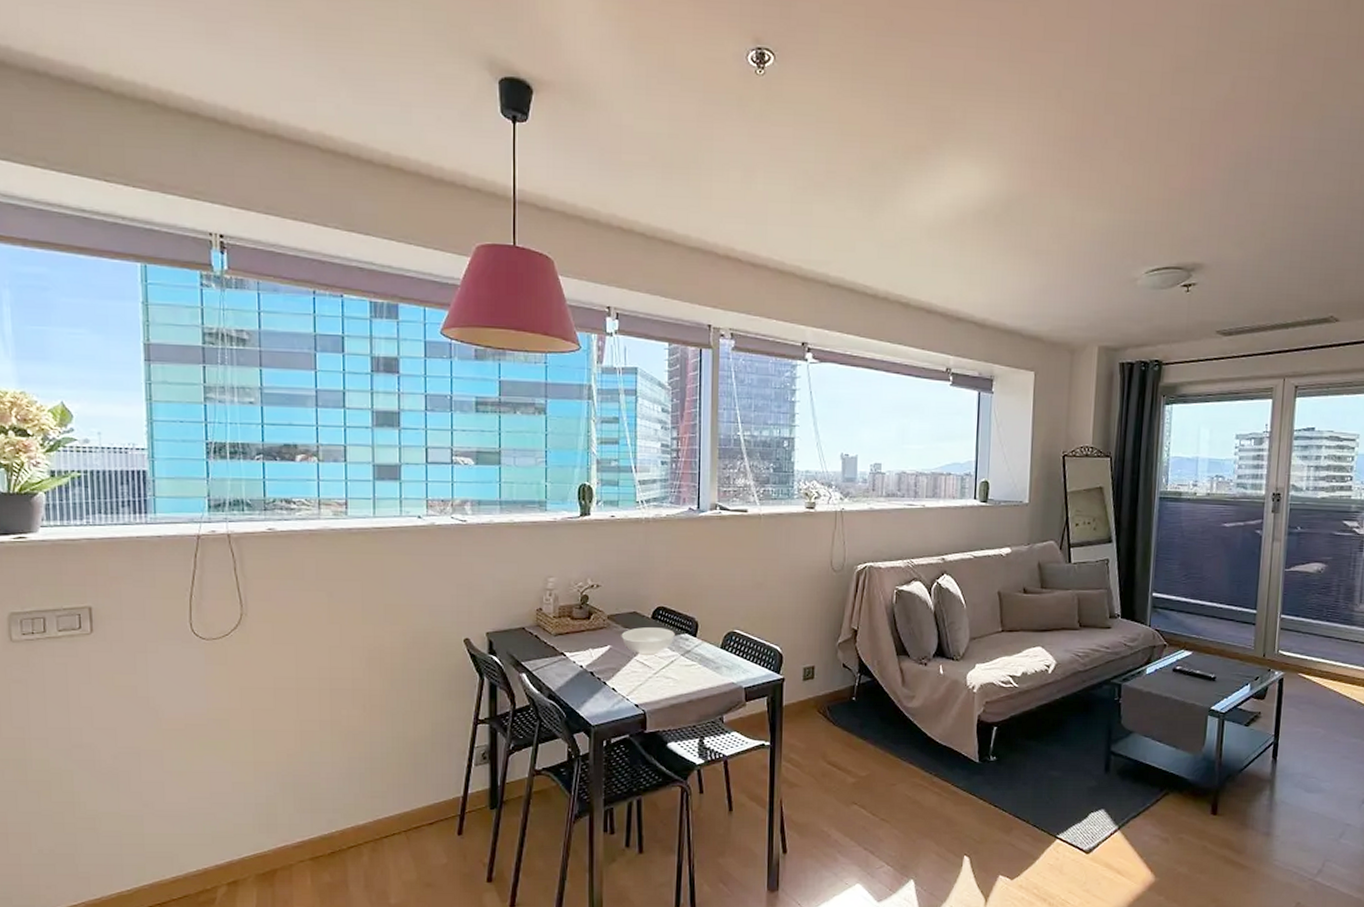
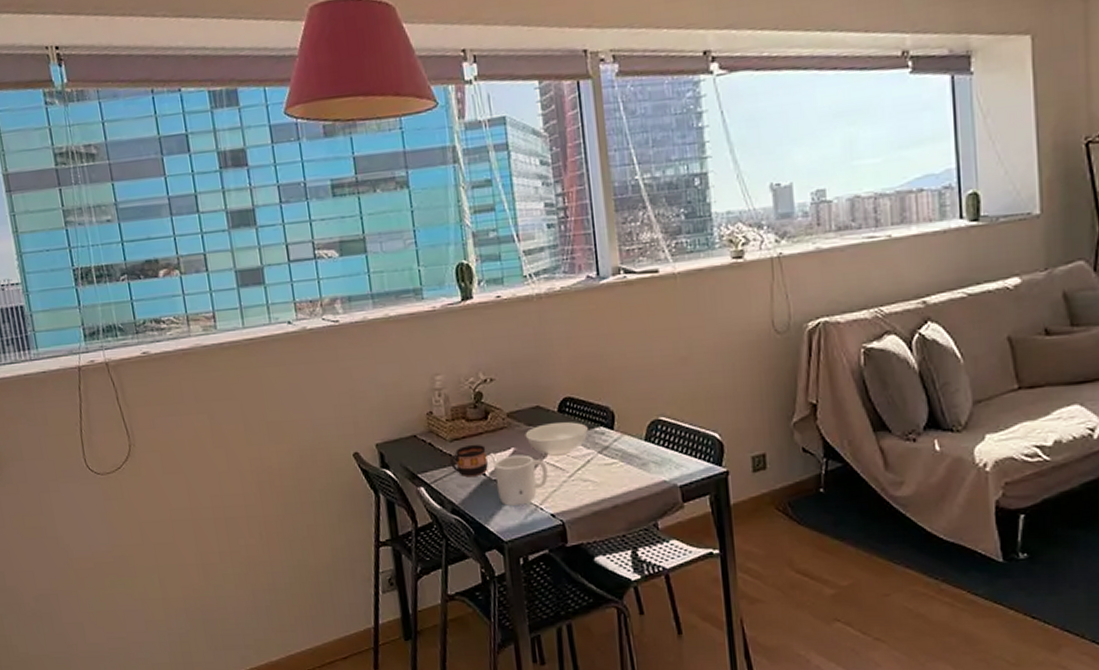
cup: none [553,639,585,667] -> present [450,444,488,476]
mug: none [591,652,637,695] -> present [494,454,548,506]

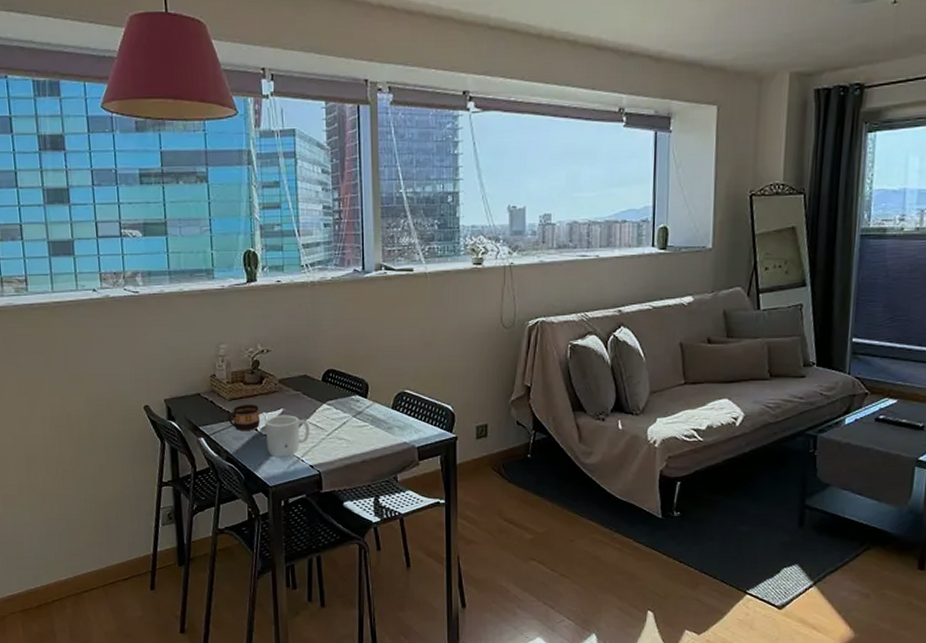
bowl: present [525,422,588,456] -> none [293,390,346,417]

